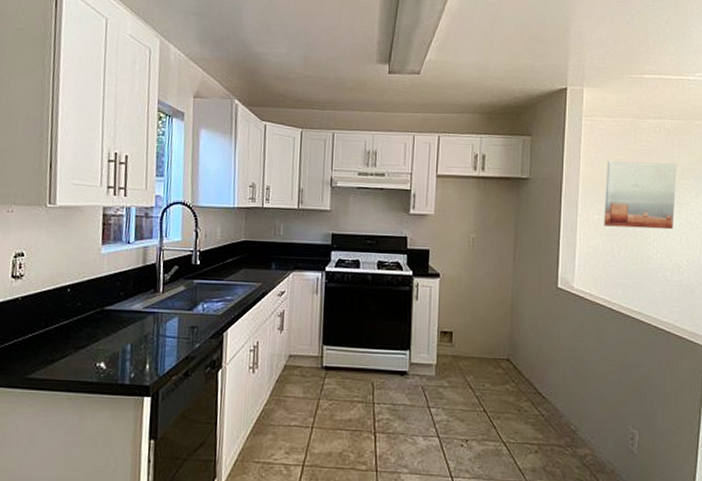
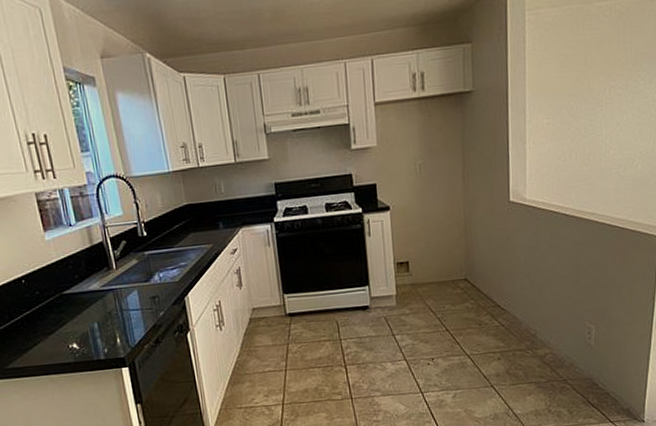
wall art: present [604,160,677,230] -> none [553,48,629,130]

